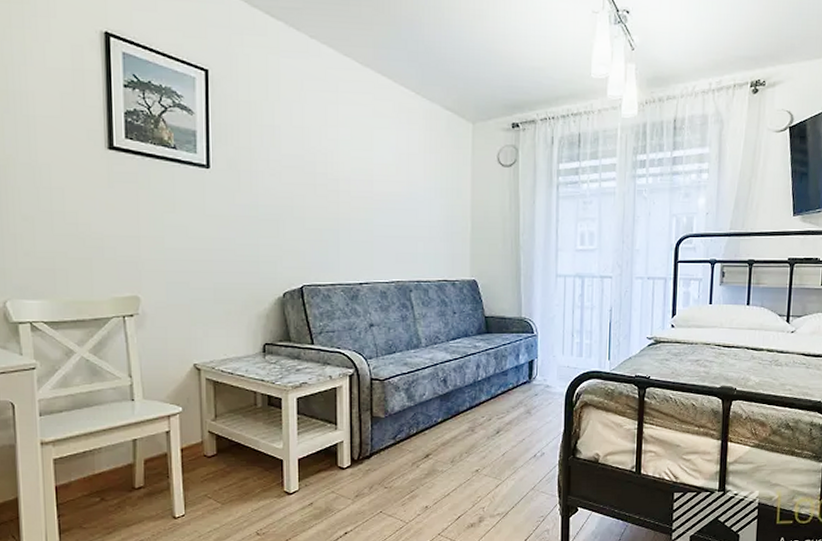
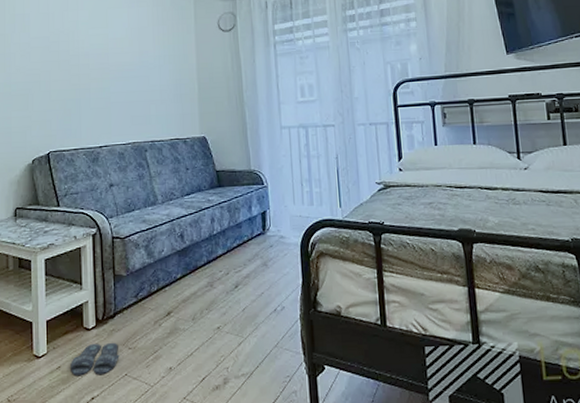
slippers: none [323,481,375,513] -> present [70,342,120,377]

